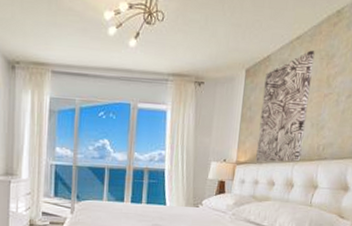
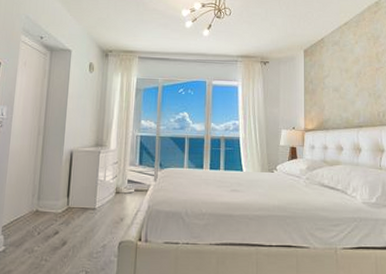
wall art: present [256,50,315,162] -> none [322,33,364,129]

